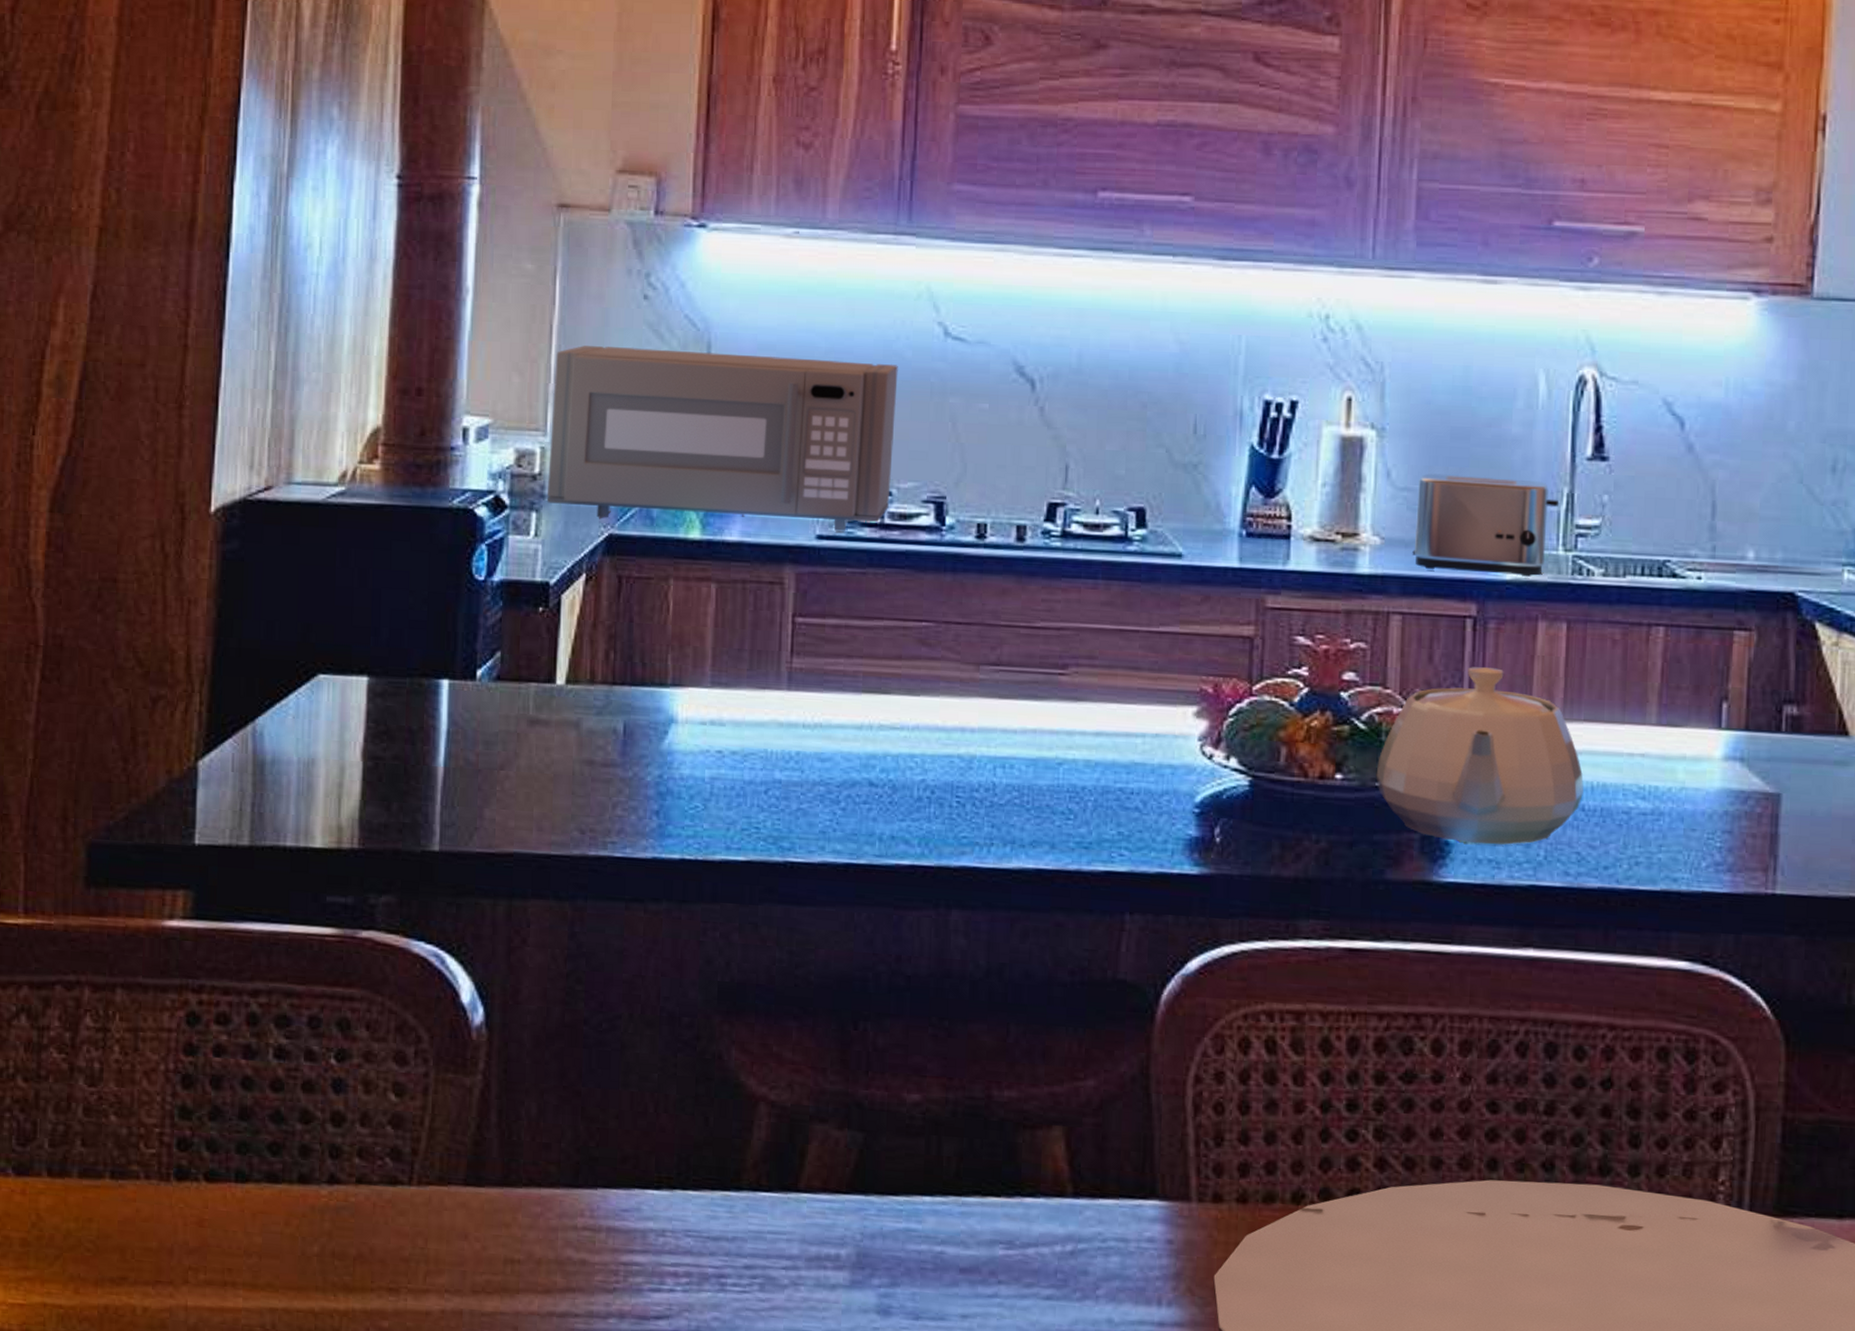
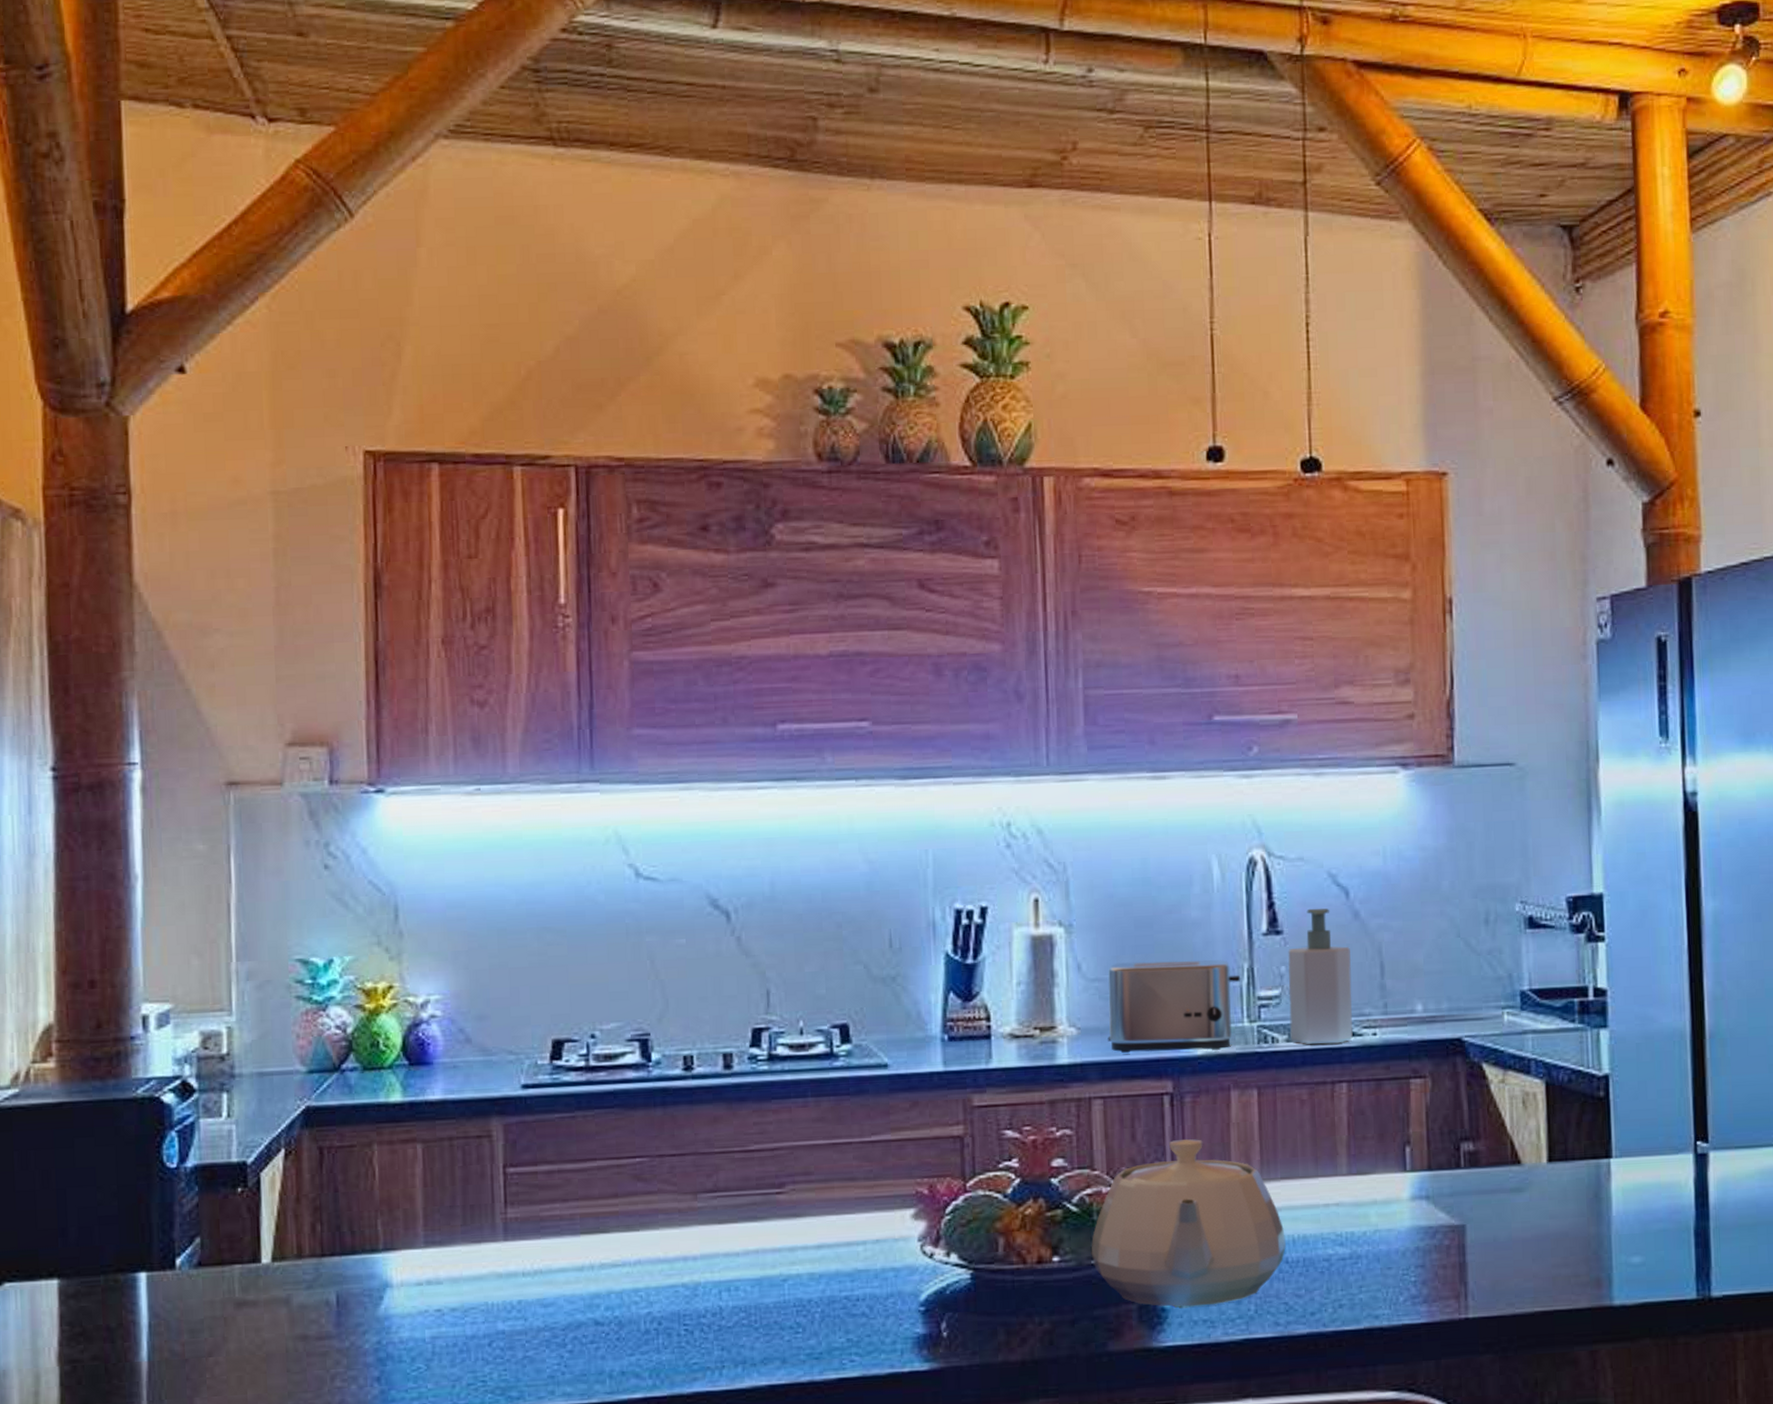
microwave: present [546,346,898,532] -> none [236,910,594,1092]
soap bottle: none [1607,436,1680,584] -> present [1288,908,1353,1044]

